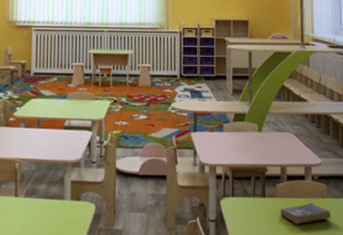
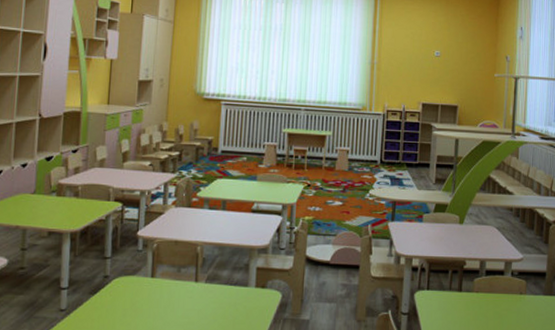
book: present [280,203,331,225] -> none [476,299,528,321]

